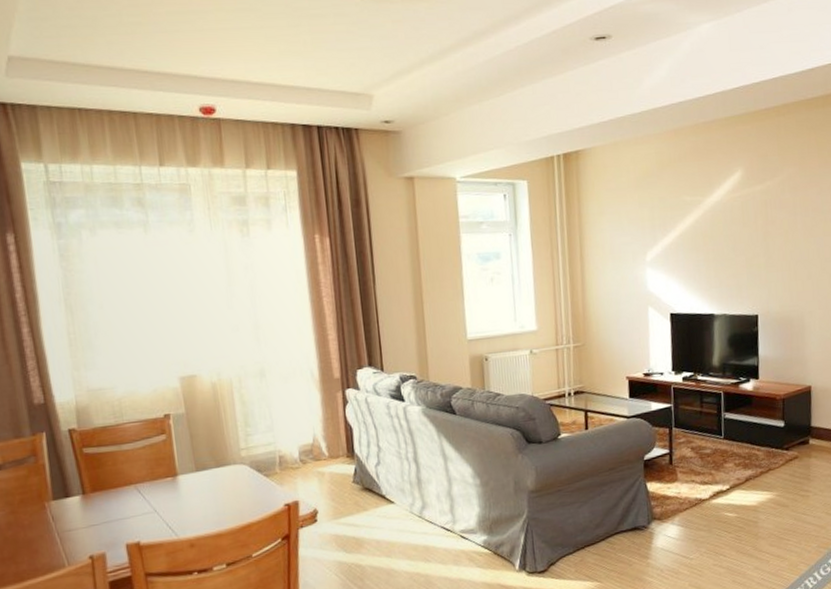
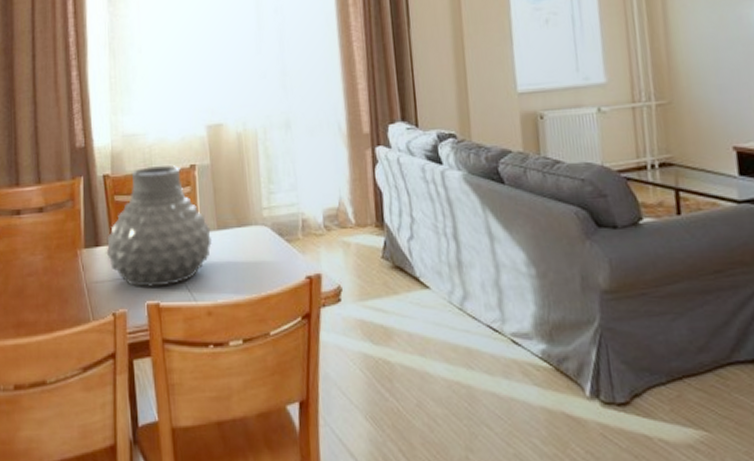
vase: none [77,416,191,531] -> present [106,165,212,287]

